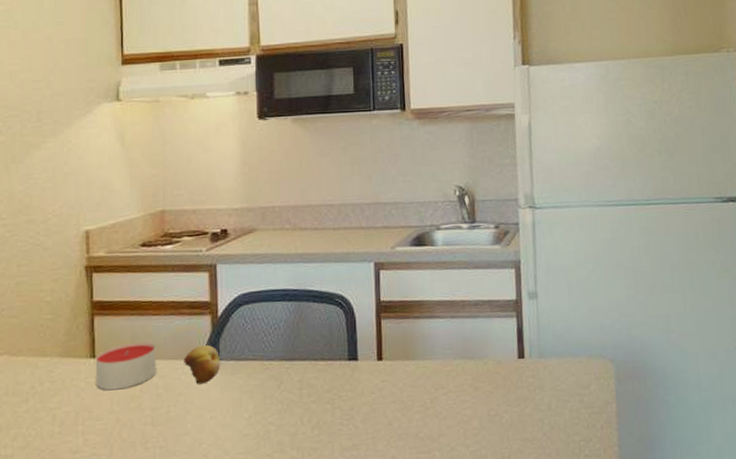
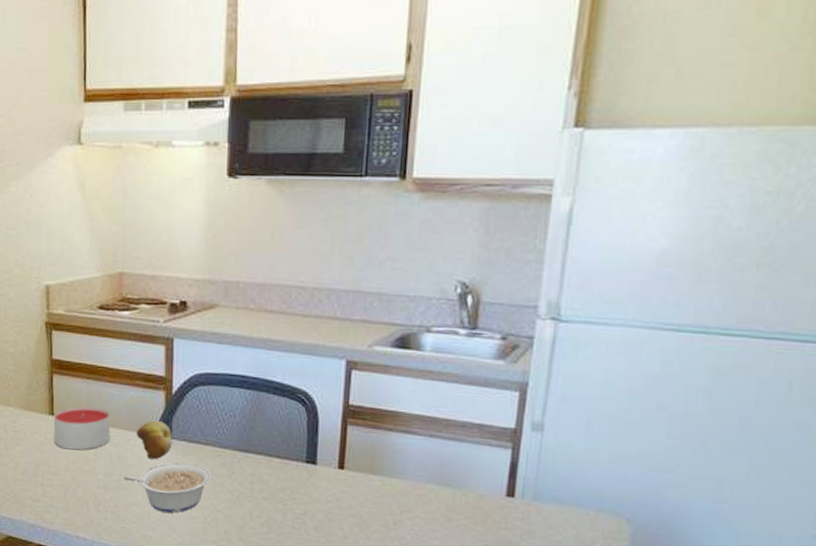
legume: none [172,381,262,436] -> present [123,462,212,513]

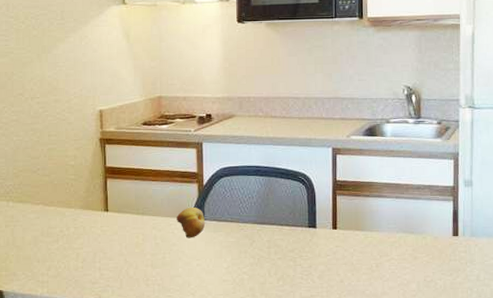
candle: present [53,406,110,451] -> none [108,201,155,238]
legume: present [123,462,212,513] -> none [167,238,238,279]

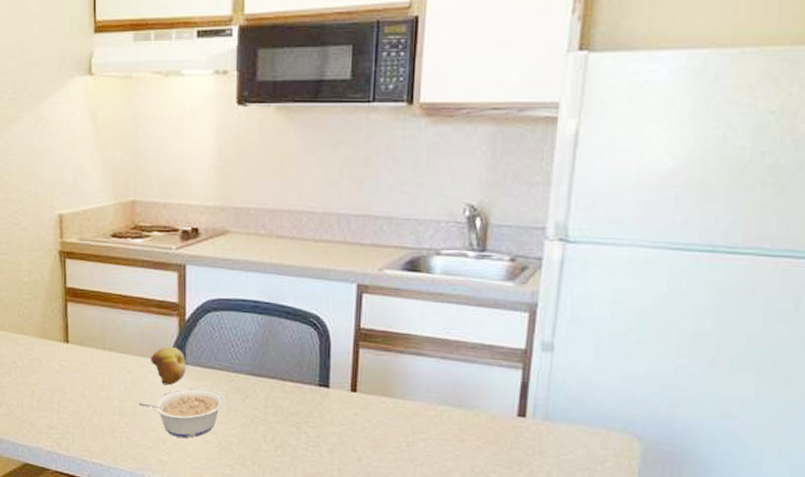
legume: none [167,238,238,279] -> present [138,387,226,438]

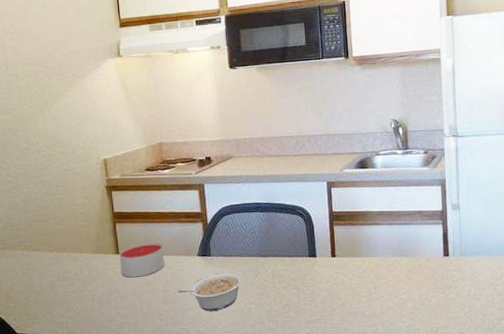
candle: none [68,333,124,377] -> present [119,242,164,278]
fruit: present [151,346,187,386] -> none [184,244,212,274]

